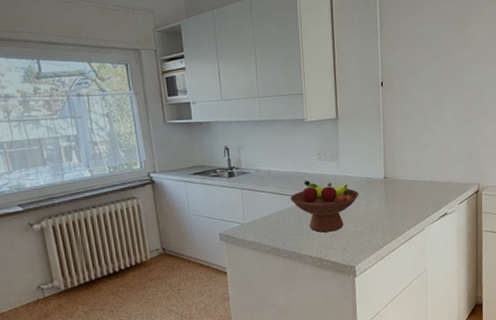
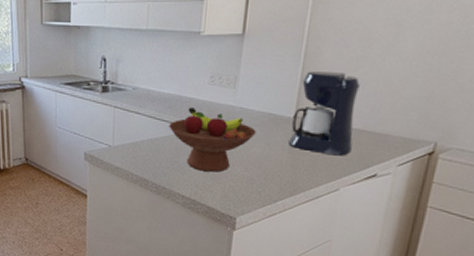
coffee maker: none [383,140,427,204] -> present [288,71,360,156]

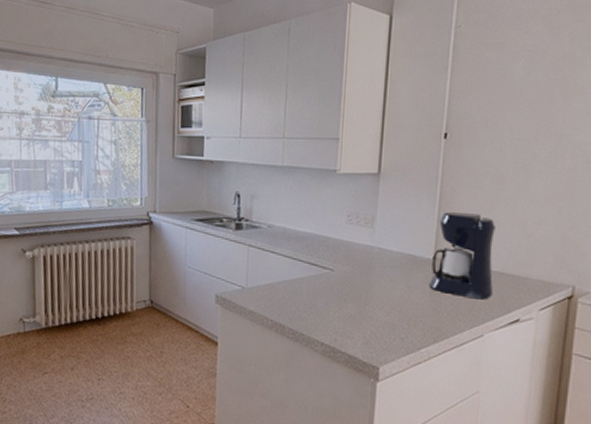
fruit bowl: present [169,107,256,172] -> none [306,247,396,317]

